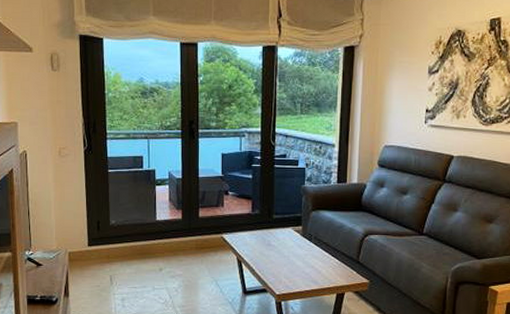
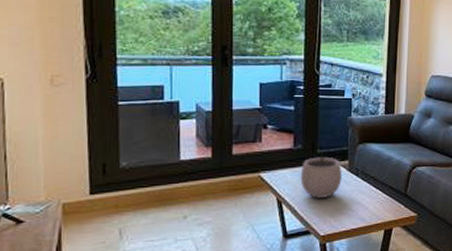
plant pot: none [258,214,296,260] -> present [300,148,342,198]

